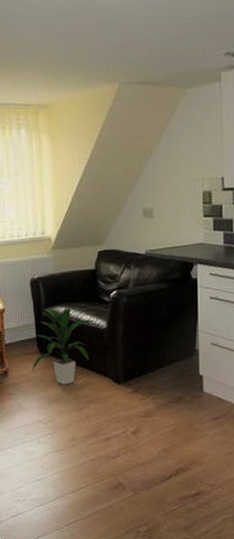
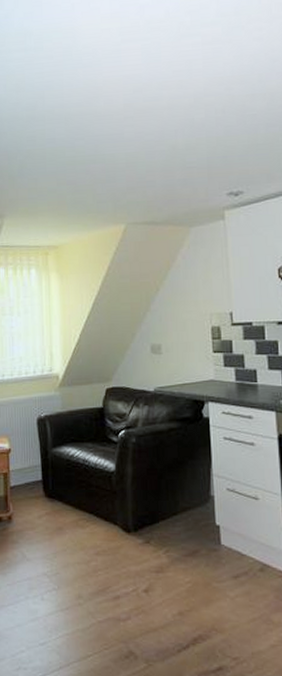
indoor plant: present [32,305,95,385] -> none [37,445,102,533]

